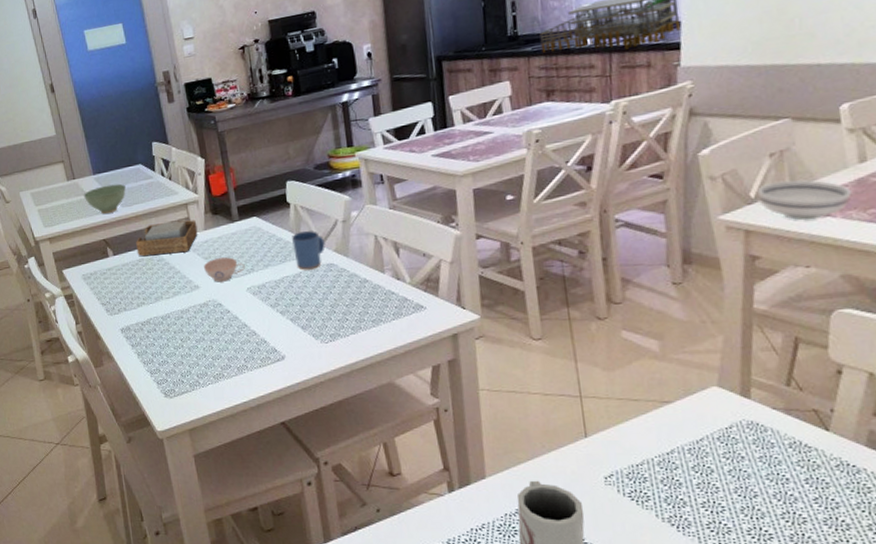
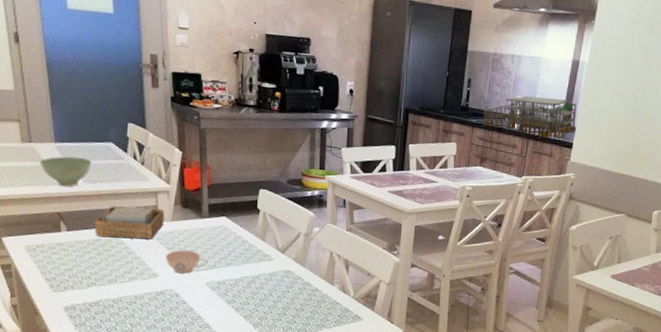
mug: present [292,231,325,269] -> none [256,238,286,273]
bowl: present [757,179,852,220] -> none [598,257,649,286]

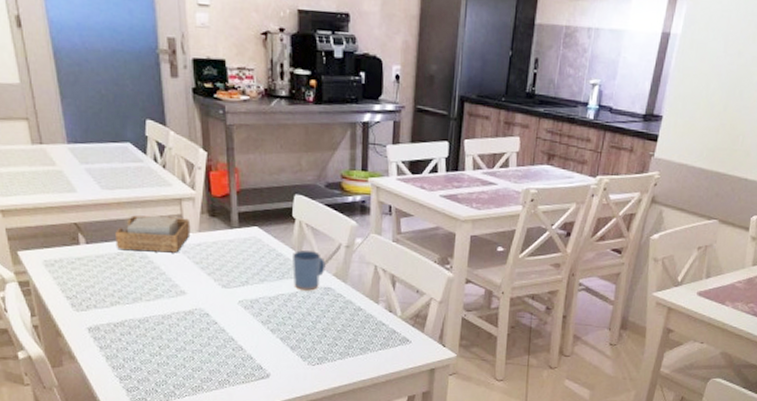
bowl: present [39,156,91,186] -> none [52,159,108,193]
teacup: present [166,250,208,274] -> none [194,265,239,291]
mug: none [256,238,286,273] -> present [293,250,326,290]
dish rack: present [483,96,577,139] -> none [551,78,665,131]

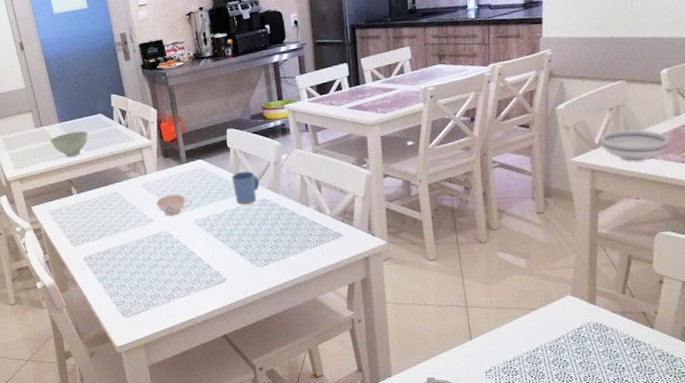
bowl: none [52,159,108,193] -> present [50,130,88,157]
napkin holder: present [115,215,191,253] -> none [97,162,151,195]
teacup: none [194,265,239,291] -> present [157,194,192,216]
bowl: none [682,270,743,305] -> present [600,129,670,161]

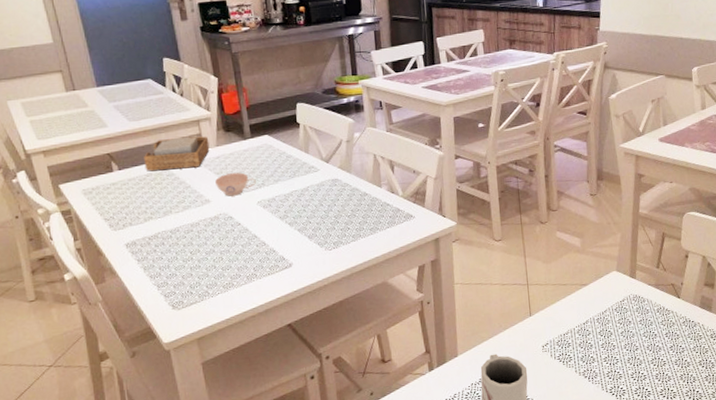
bowl: present [50,130,88,157] -> none [84,97,134,127]
napkin holder: none [97,162,151,195] -> present [144,136,210,172]
mug: present [232,171,260,204] -> none [301,149,331,184]
bowl: present [600,129,670,161] -> none [644,120,697,149]

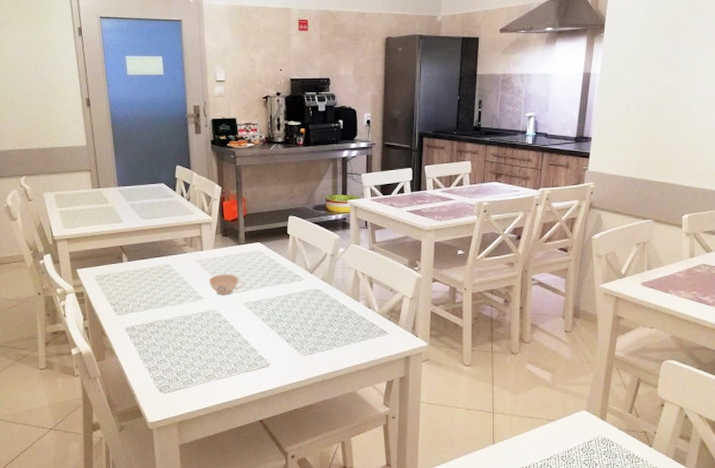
napkin holder: present [144,136,210,172] -> none [150,238,208,266]

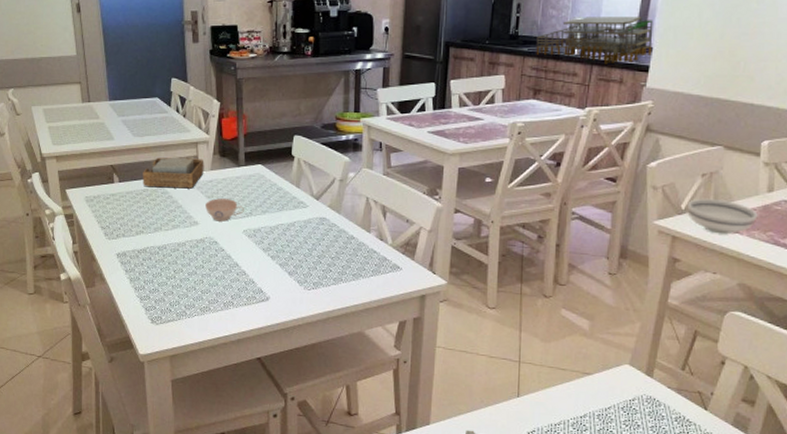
napkin holder: none [150,238,208,266] -> present [142,157,204,189]
dish rack: none [496,112,591,152] -> present [536,17,654,65]
bowl: none [626,264,683,293] -> present [687,198,758,233]

